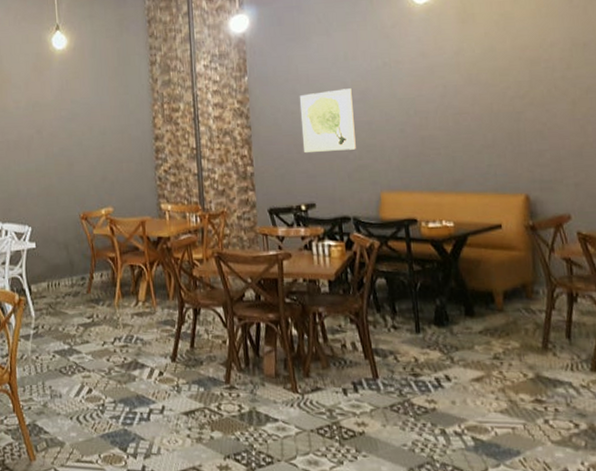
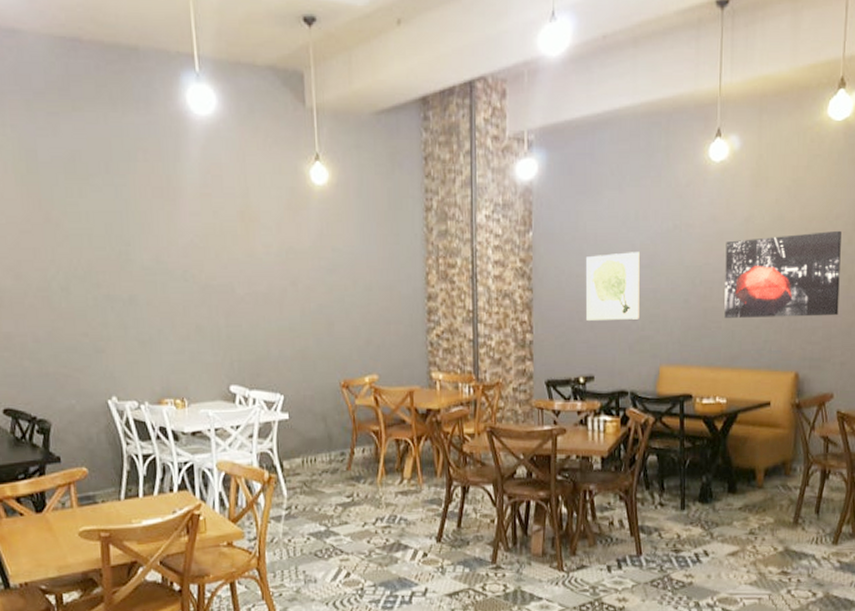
wall art: none [437,57,566,145] -> present [724,230,841,318]

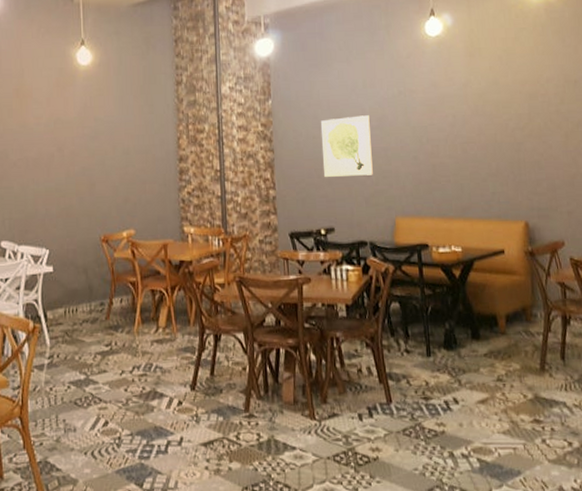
wall art: present [724,230,841,318] -> none [447,92,560,172]

